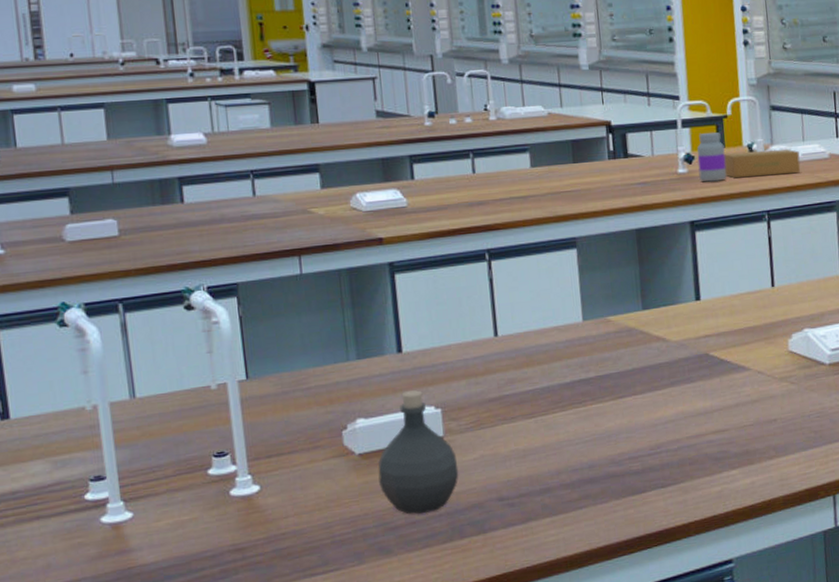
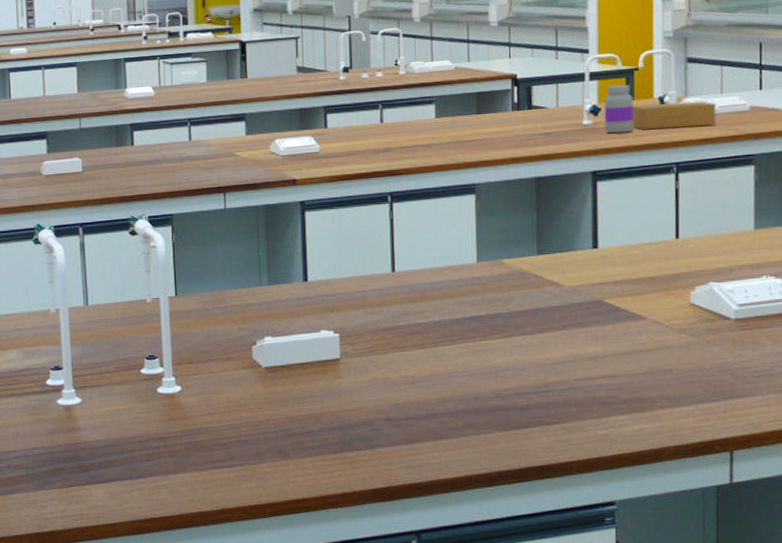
flask: present [378,390,459,514] -> none [280,315,352,425]

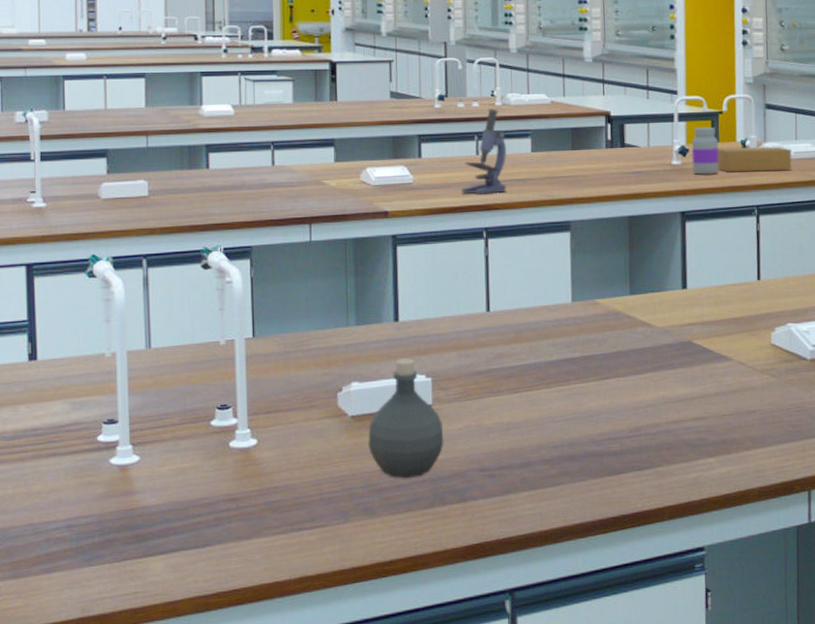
flask: none [280,315,352,425] -> present [368,358,444,478]
microscope: none [366,77,410,161] -> present [461,109,506,195]

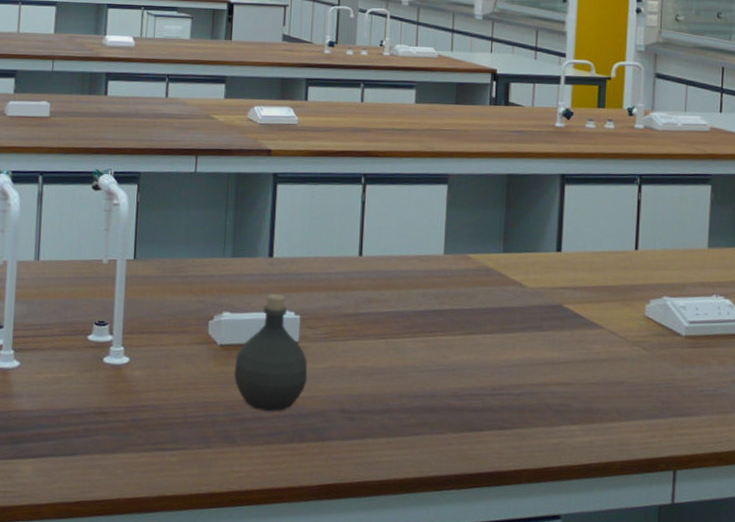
microscope: present [461,109,506,195] -> none [343,58,391,141]
jar: present [691,126,719,176] -> none [576,91,604,140]
box: present [717,146,792,173] -> none [602,113,680,142]

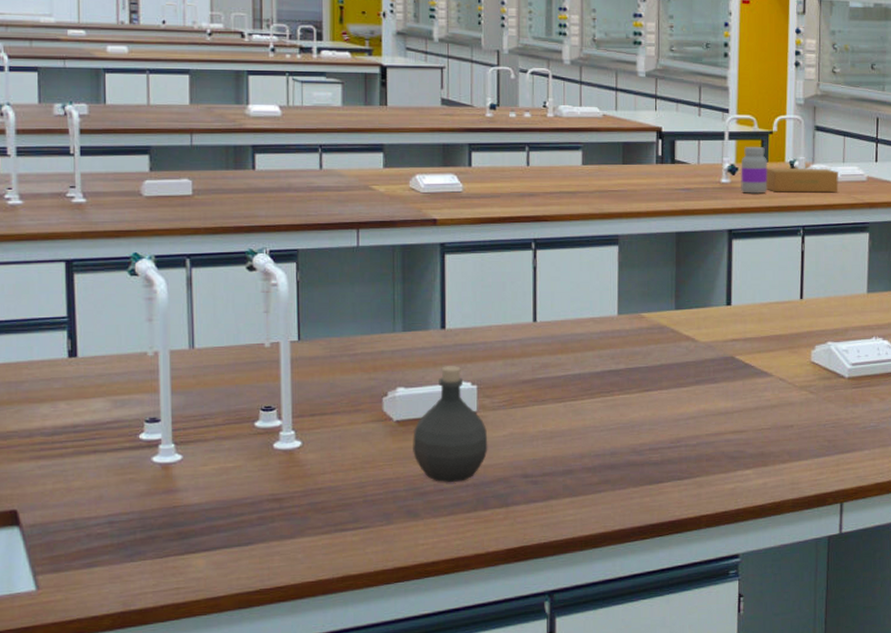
jar: none [576,91,604,140] -> present [741,146,767,195]
box: none [602,113,680,142] -> present [766,167,839,193]

